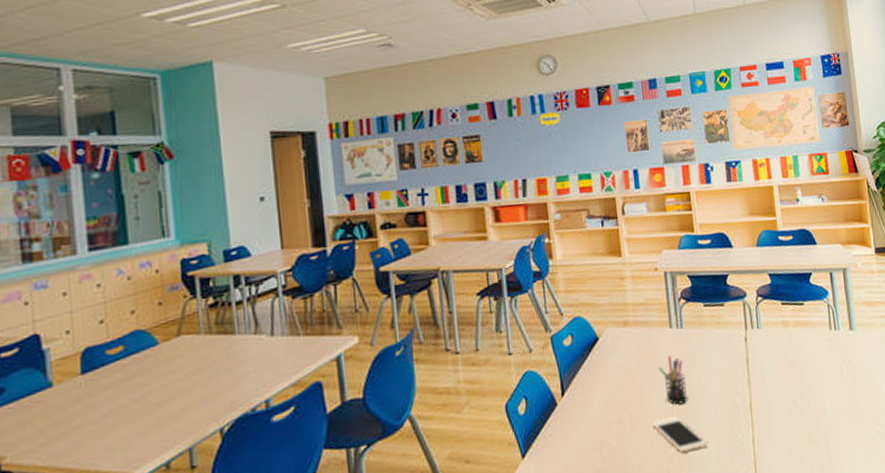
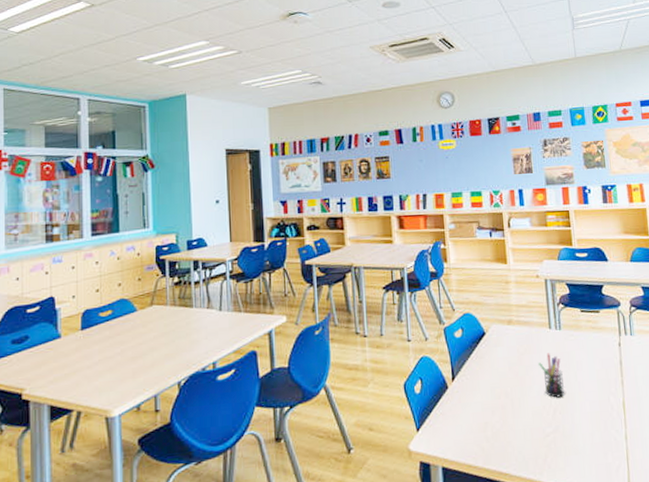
cell phone: present [653,417,707,453] -> none [533,408,583,441]

